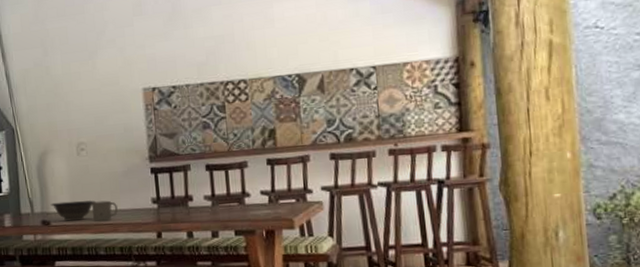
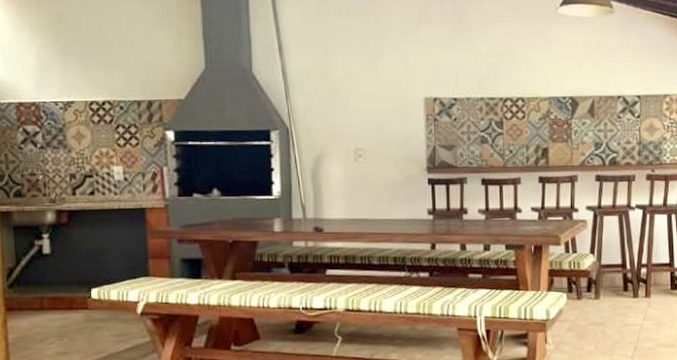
bowl: present [50,200,96,221] -> none [324,208,371,229]
mug: present [91,200,118,221] -> none [366,209,393,230]

